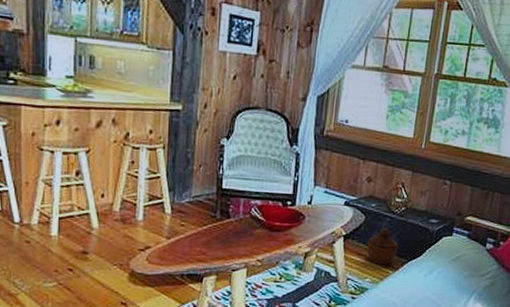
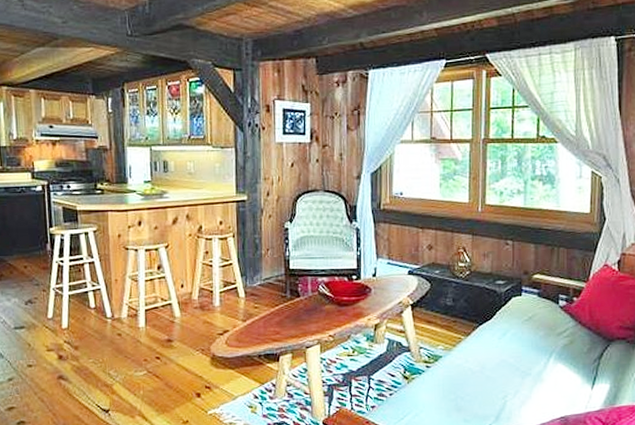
woven basket: present [367,228,399,264] -> none [435,294,467,330]

